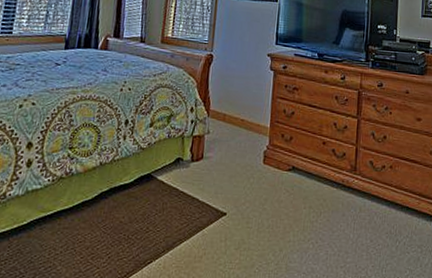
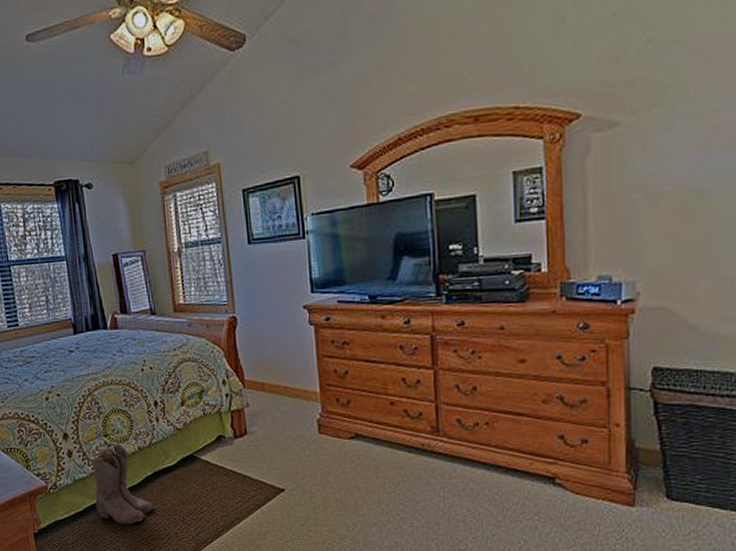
boots: none [42,157,102,241] -> present [91,444,154,524]

